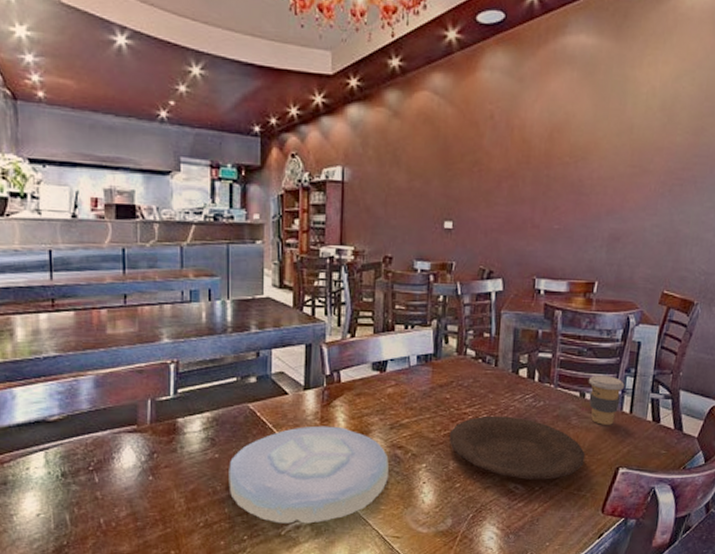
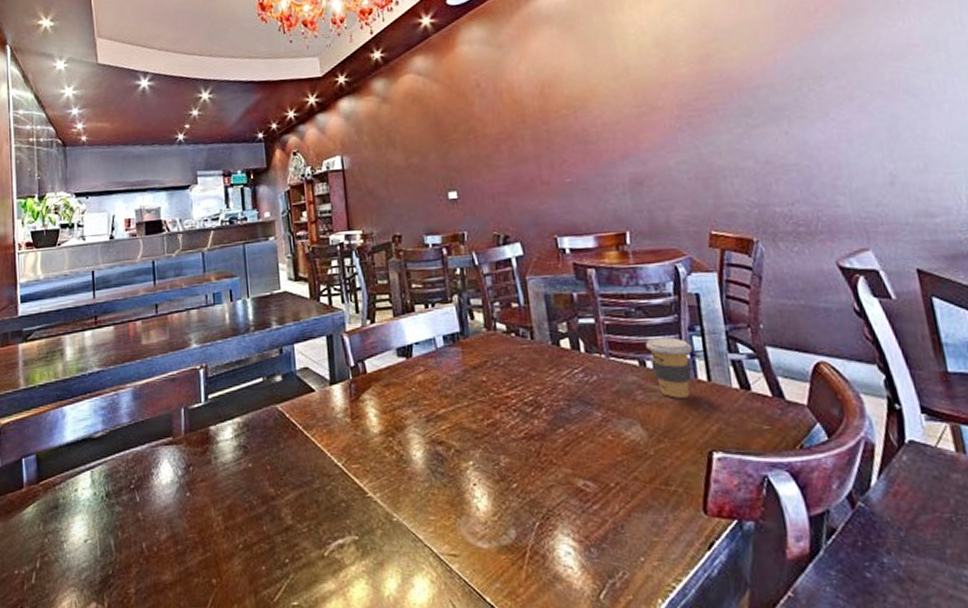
plate: present [229,425,389,524] -> none [263,423,434,542]
plate: present [449,415,585,480] -> none [494,396,665,474]

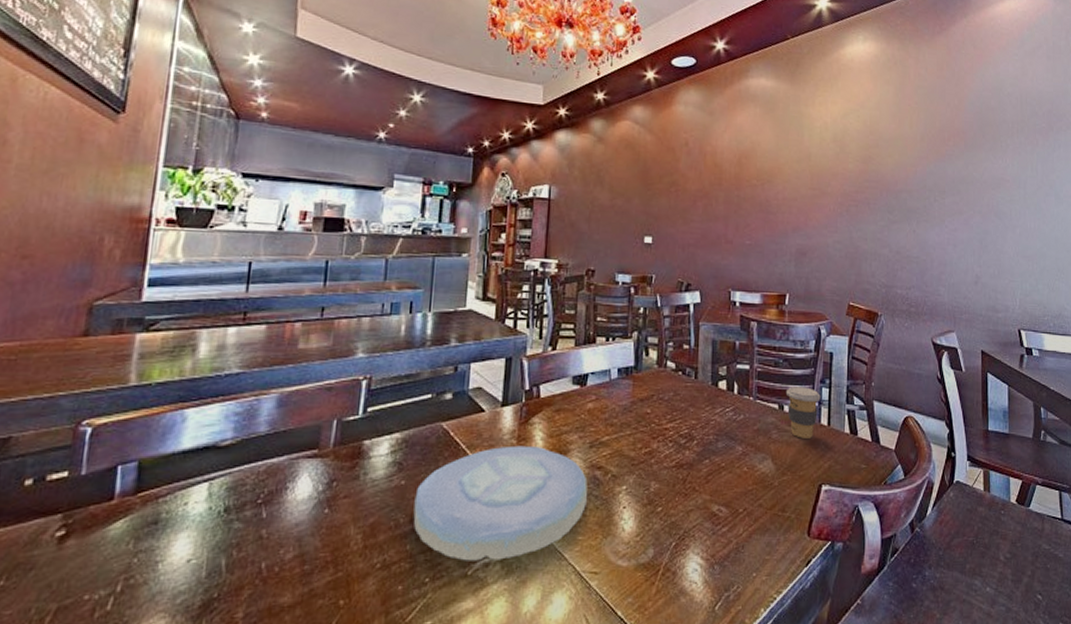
plate: none [263,423,434,542] -> present [413,445,588,561]

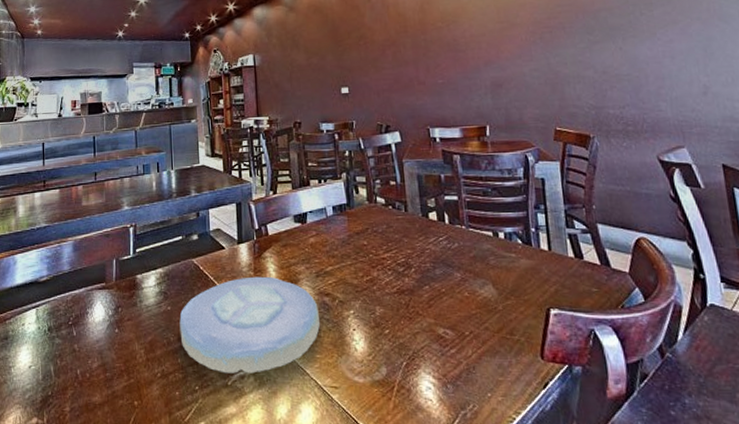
coffee cup: present [785,387,821,438] -> none [498,213,537,264]

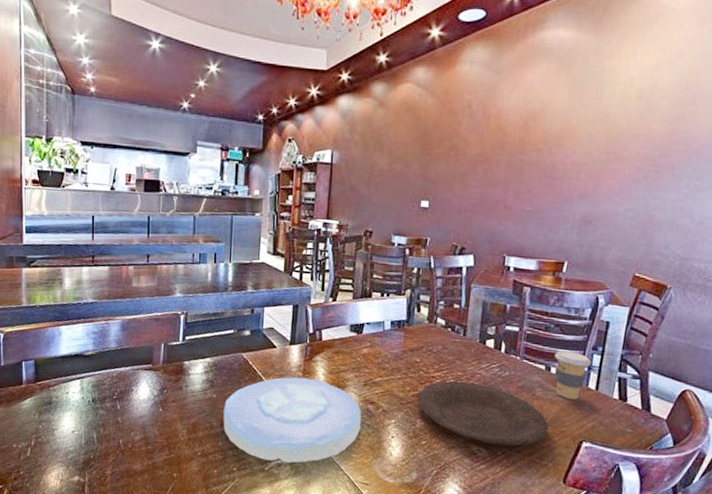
plate: none [372,259,512,324] -> present [417,380,548,447]
coffee cup: none [498,213,537,264] -> present [554,350,591,400]

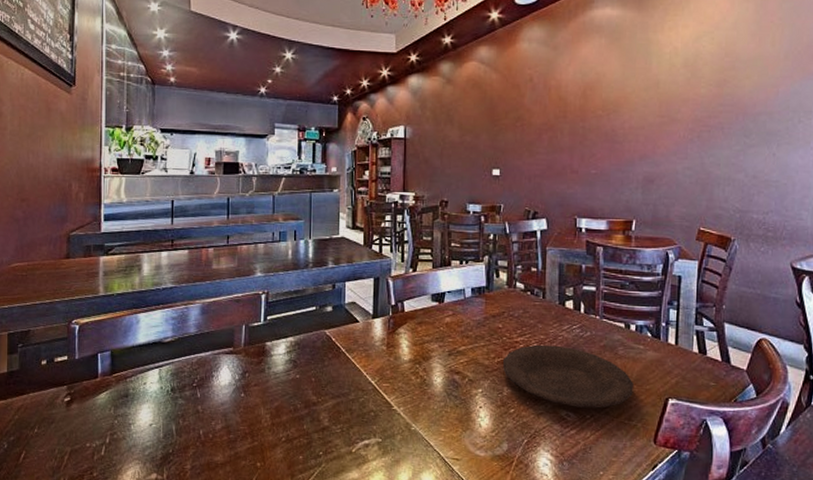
plate: present [223,377,362,463] -> none [307,351,449,443]
coffee cup: present [554,350,591,400] -> none [632,307,668,356]

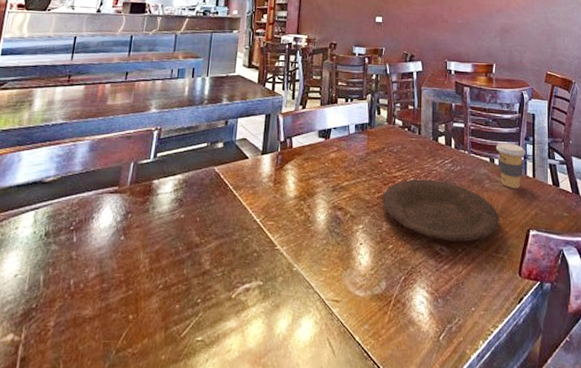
coffee cup: none [632,307,668,356] -> present [495,143,526,188]

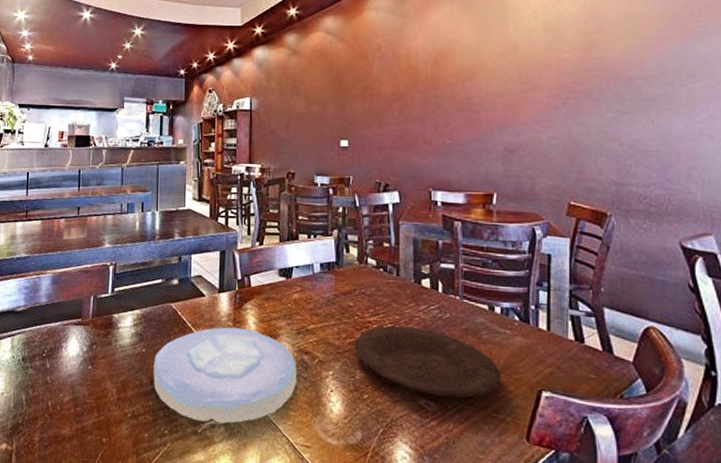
plate: none [189,187,331,286] -> present [153,327,298,424]
coffee cup: present [495,143,526,188] -> none [496,288,538,342]

